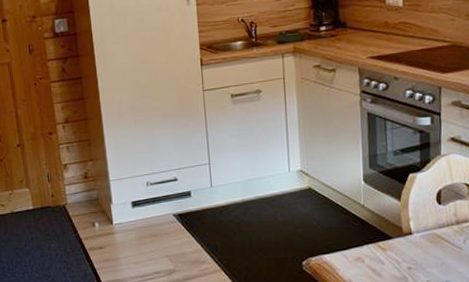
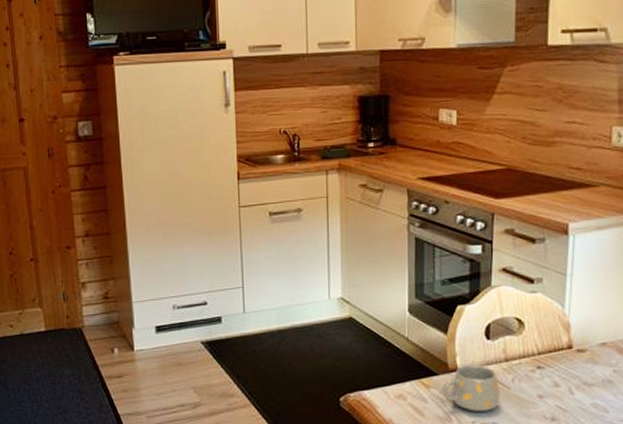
mug: none [398,228,453,271] -> present [442,364,500,411]

